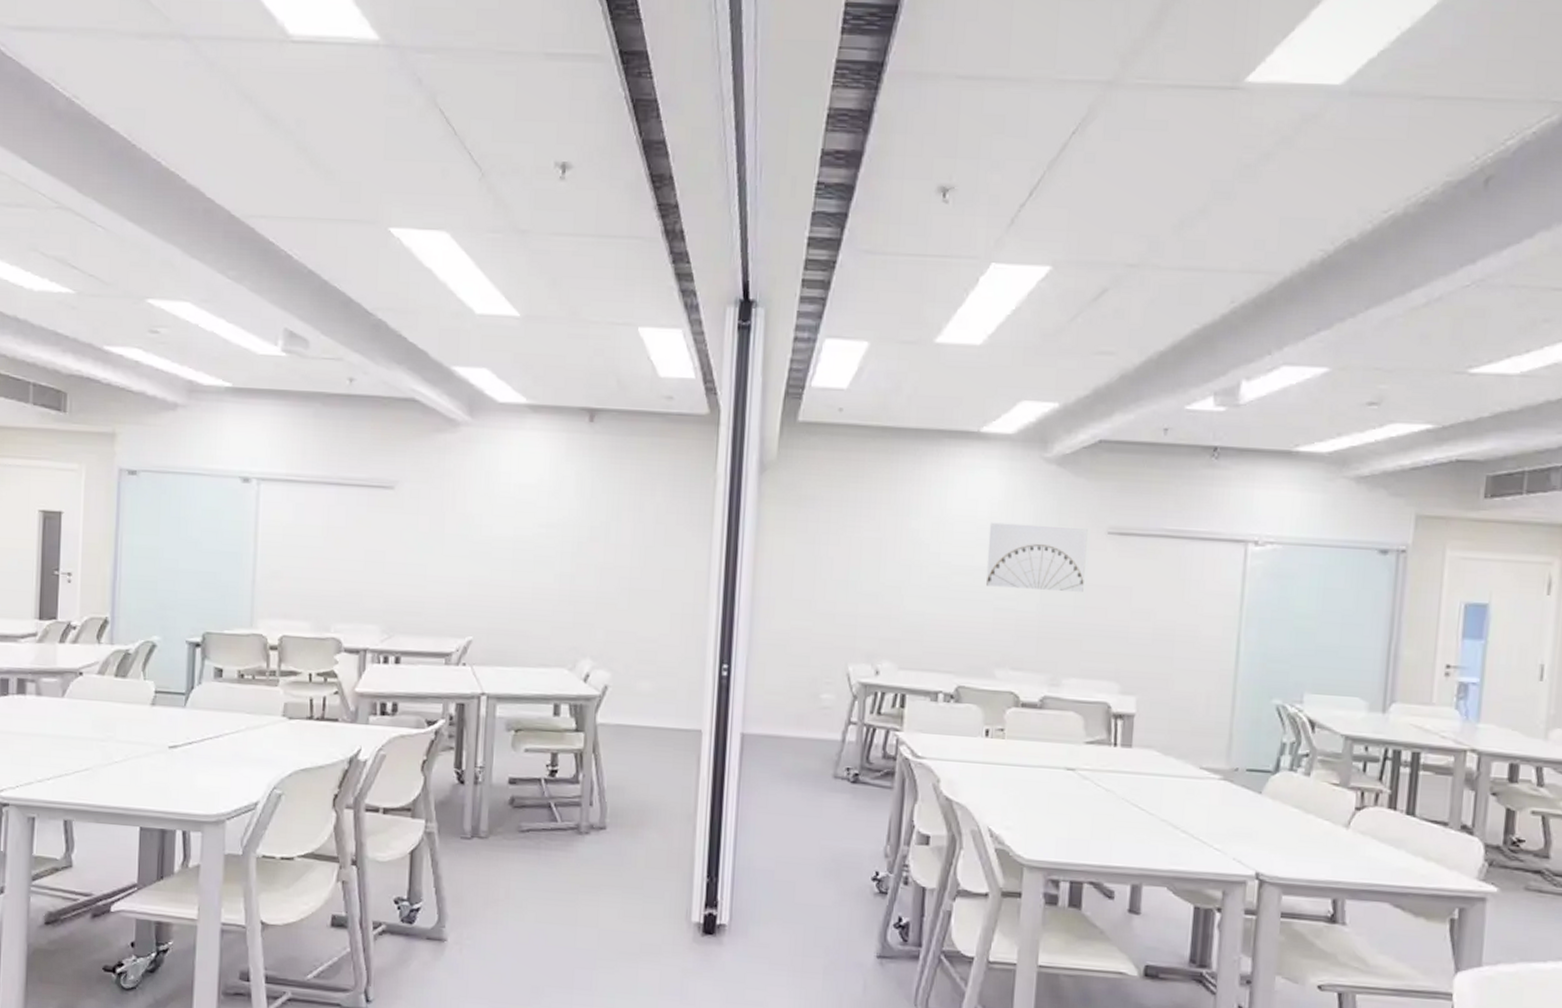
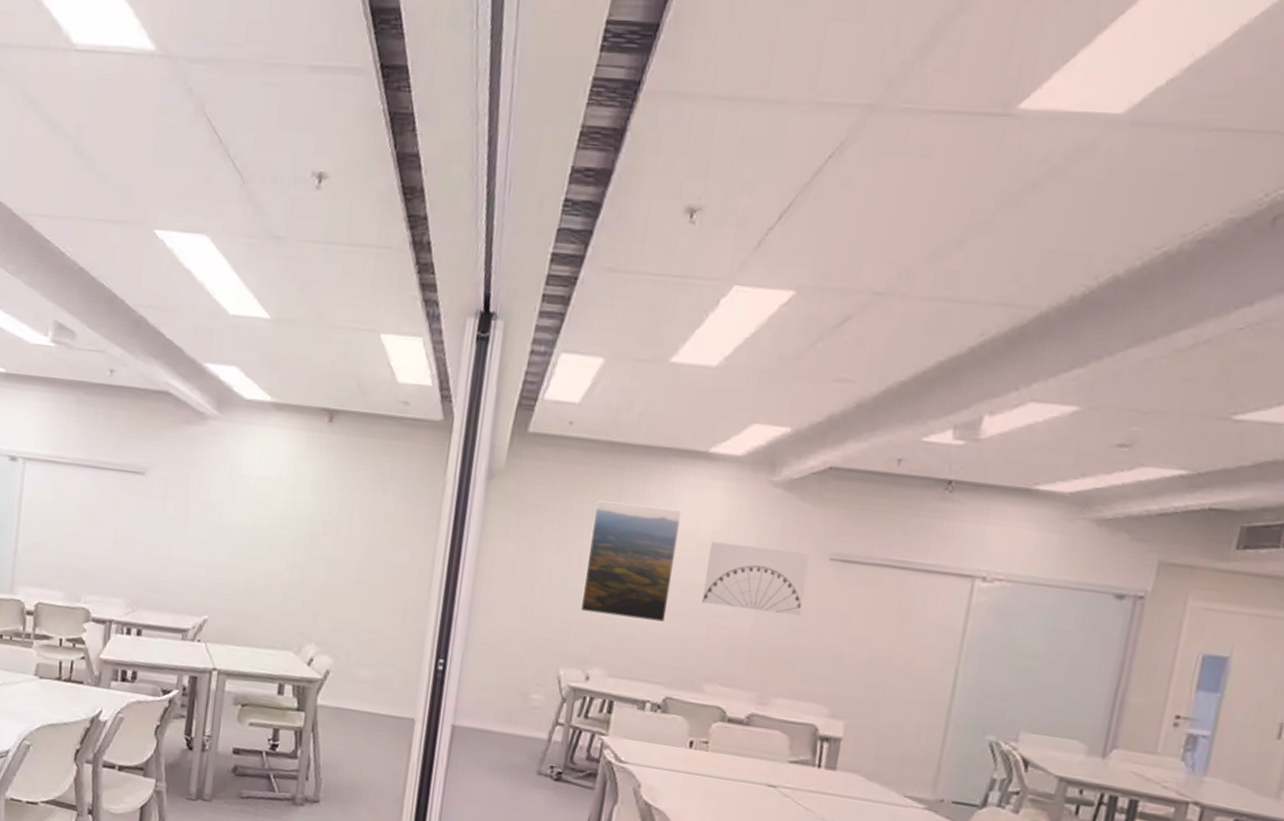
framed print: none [864,487,959,610] -> present [580,500,682,623]

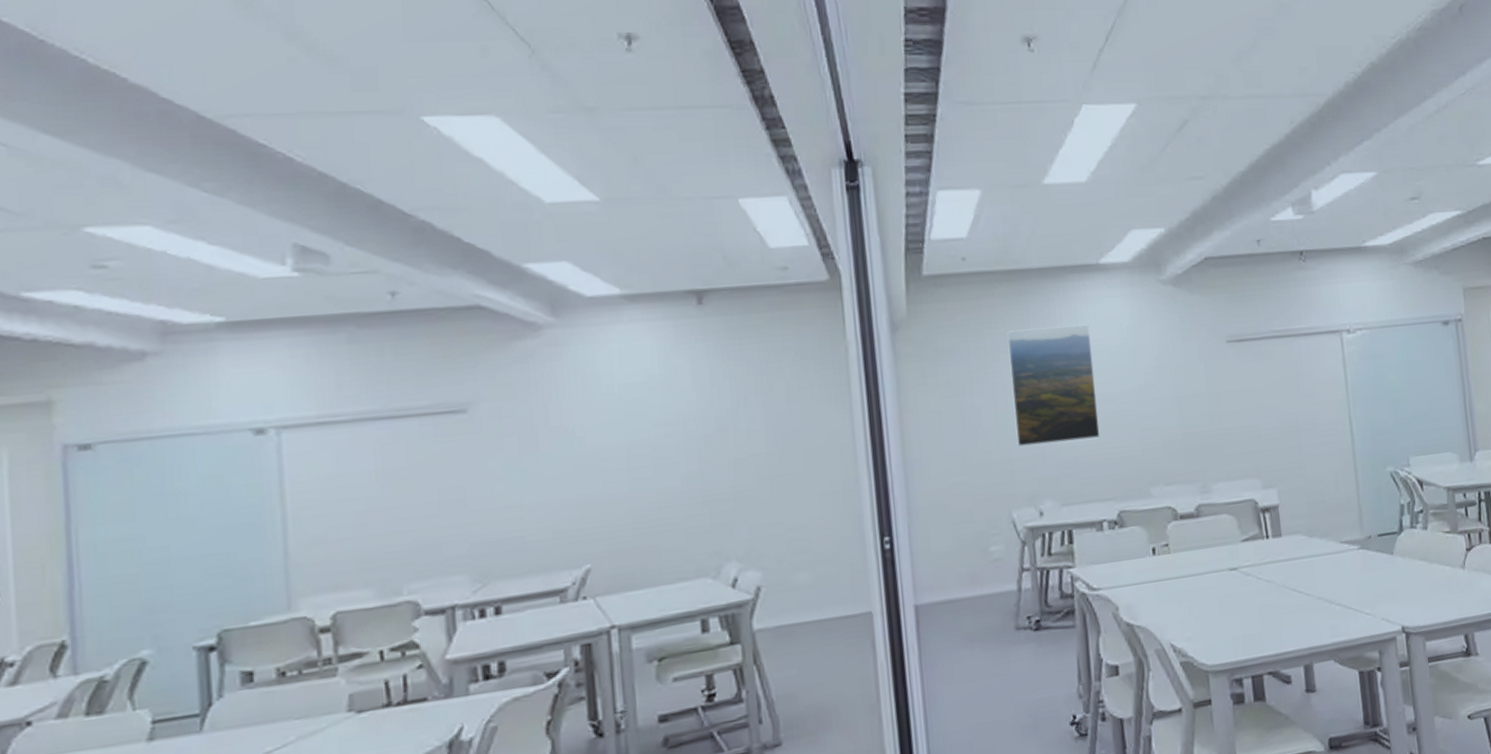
wall art: present [701,541,810,615] -> none [1122,341,1215,409]

